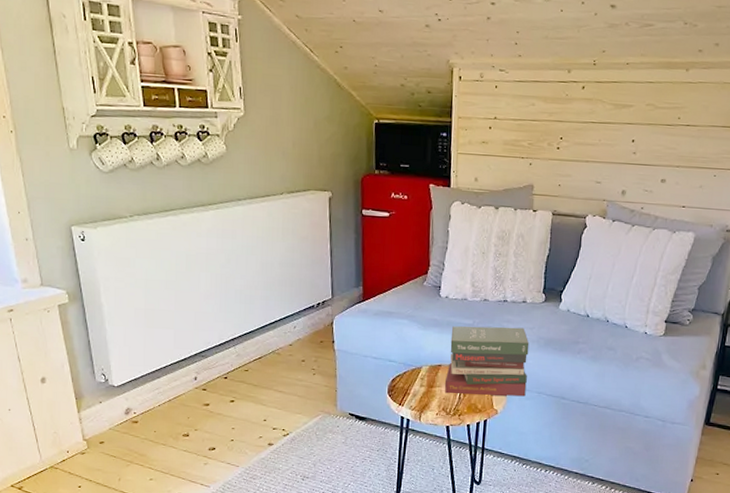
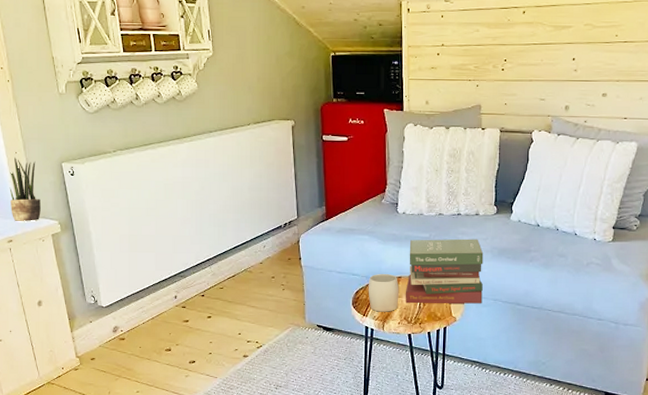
potted plant: none [10,217,46,290] -> present [9,157,41,221]
mug: none [405,360,439,402] -> present [368,273,399,312]

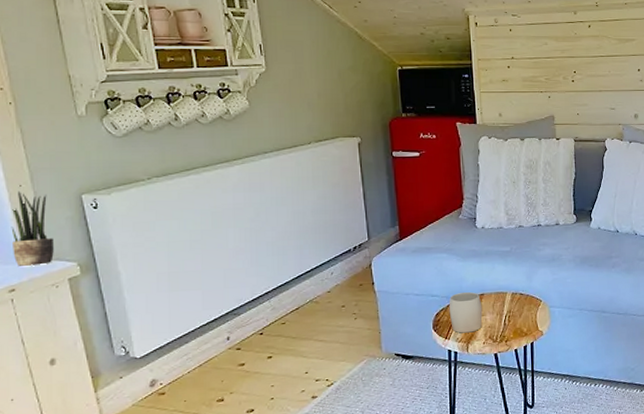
books: present [405,238,484,304] -> none [488,249,568,322]

